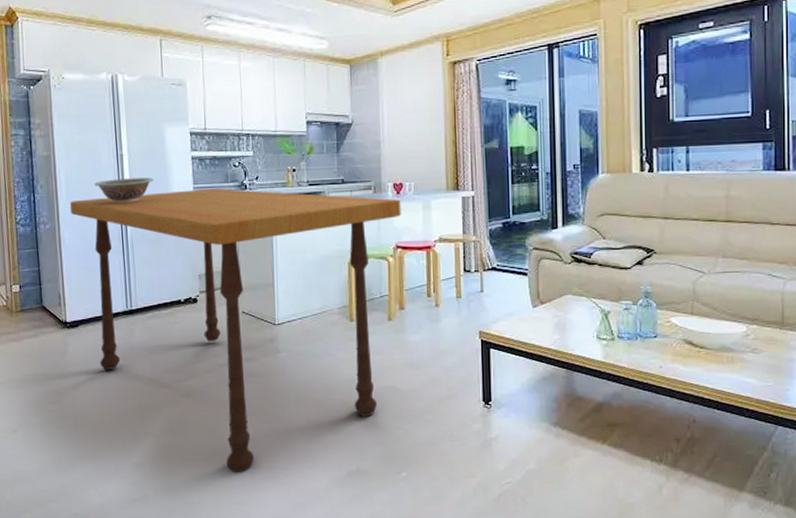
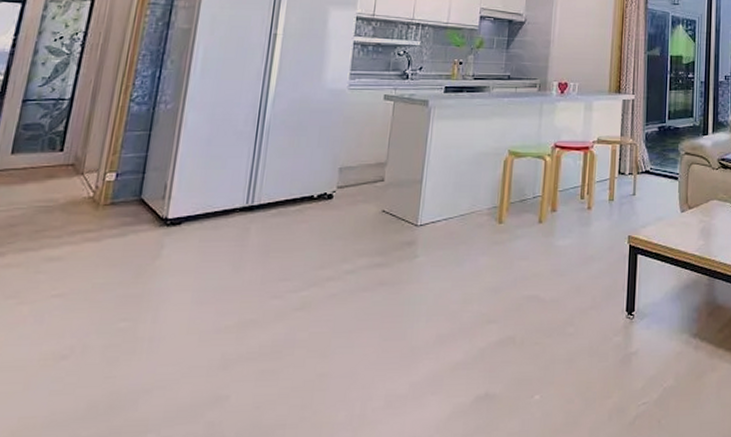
dining table: present [70,188,401,473] -> none [199,75,564,404]
decorative bowl: present [94,177,153,204] -> none [237,59,307,86]

